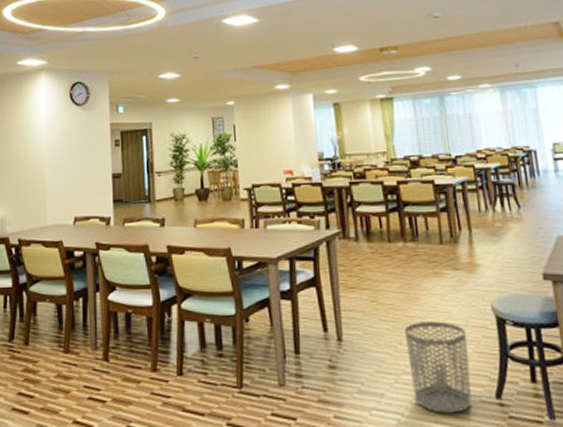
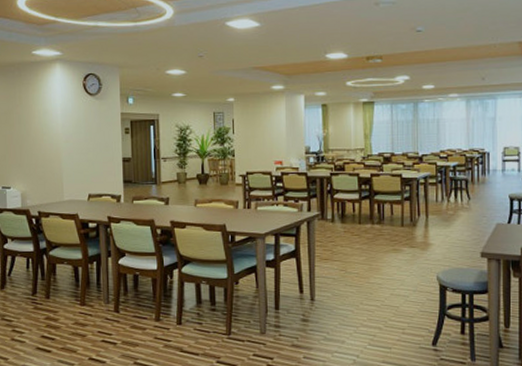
waste bin: present [405,321,472,414] -> none [366,287,415,356]

